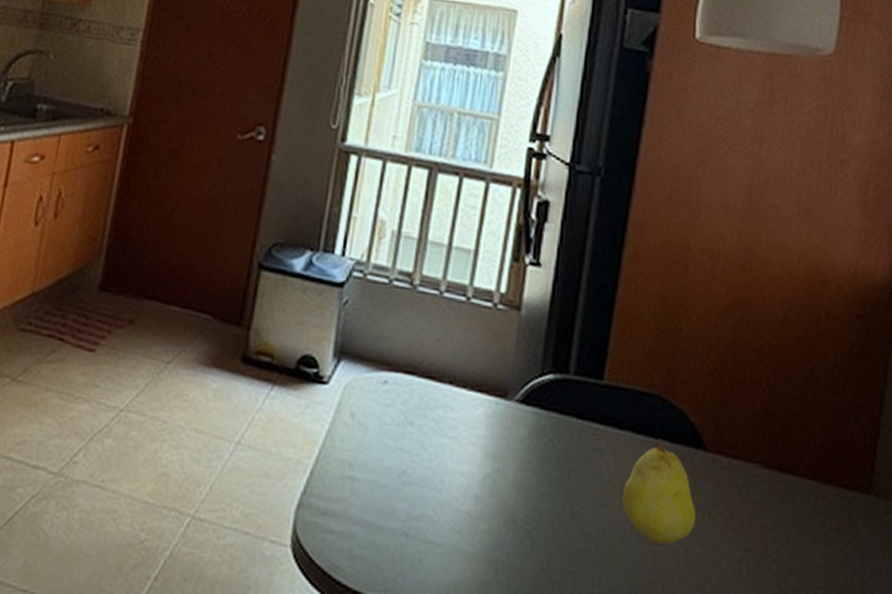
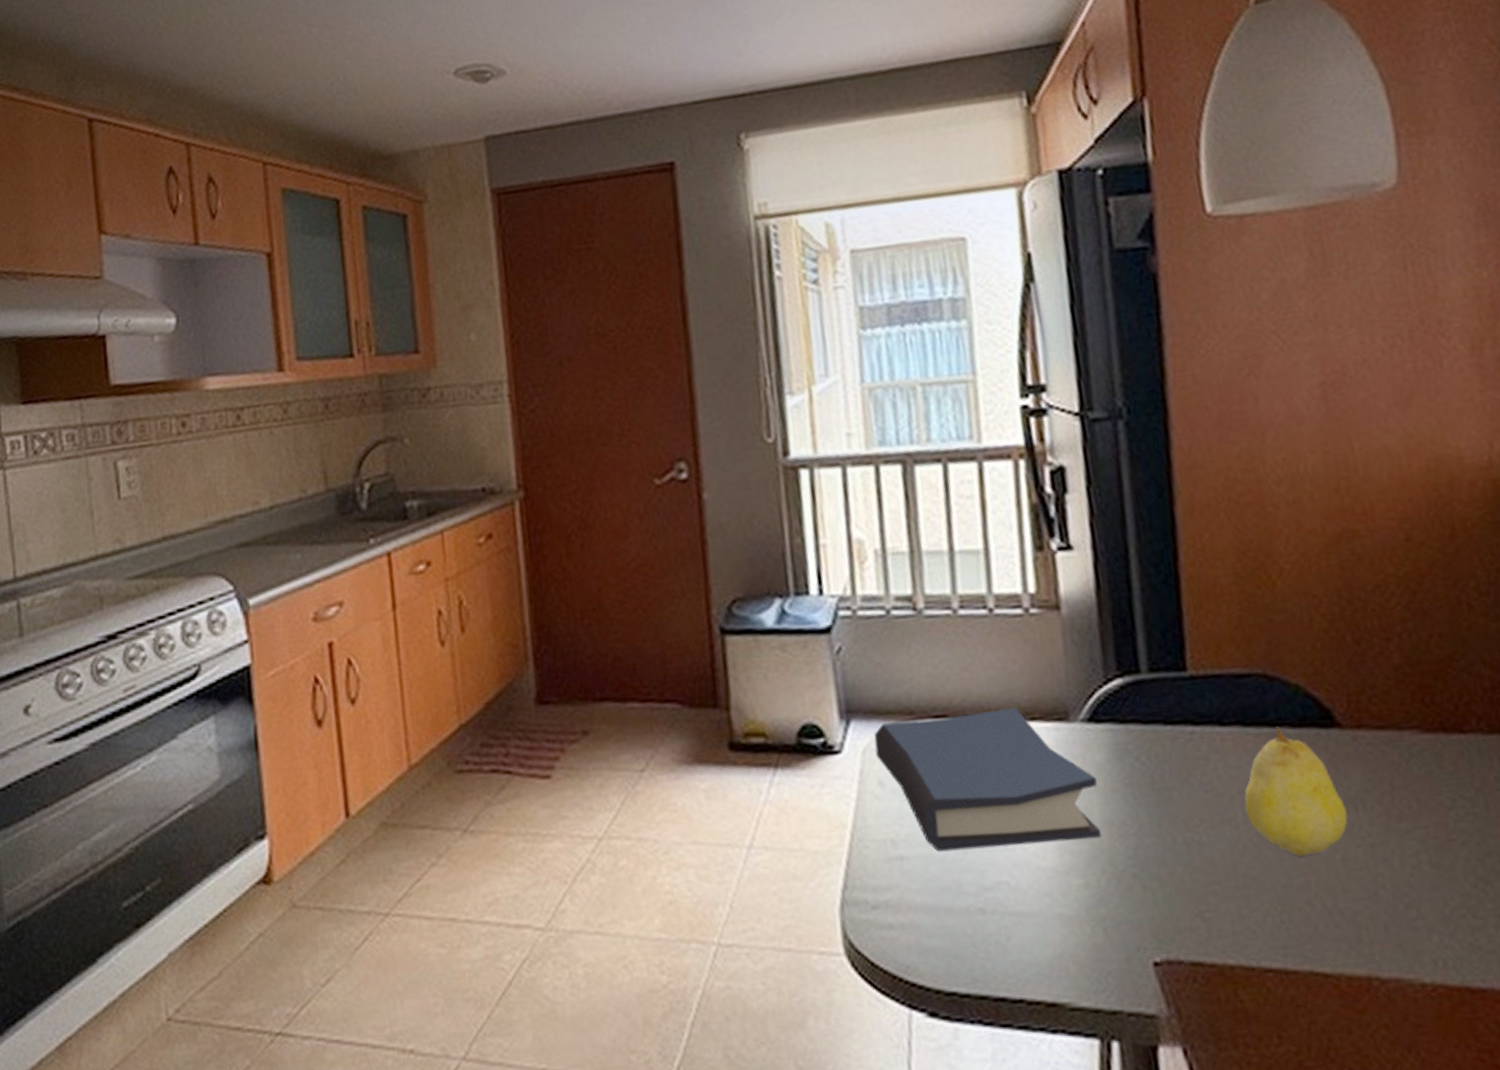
hardback book: none [354,368,517,497] -> present [874,708,1102,852]

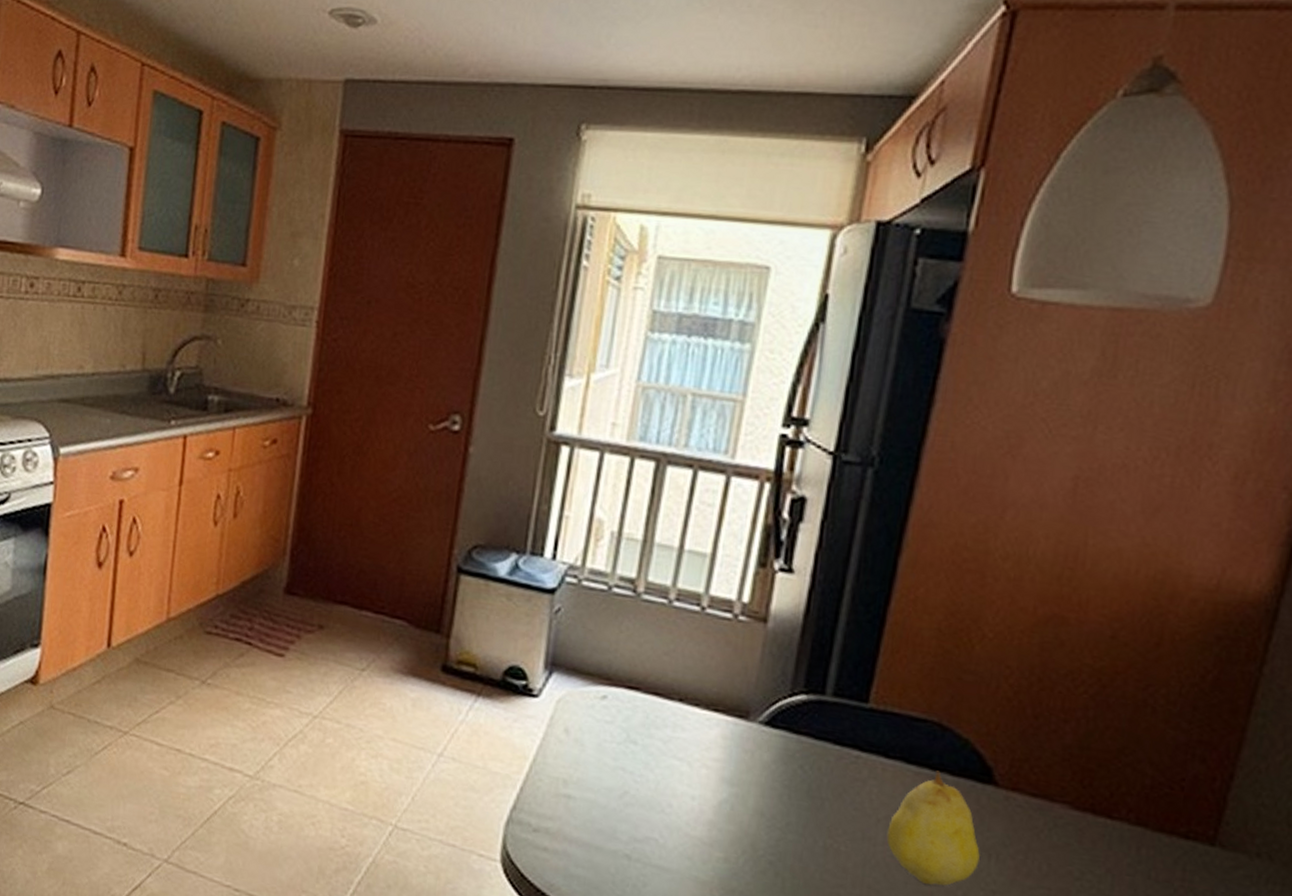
hardback book: present [874,708,1102,852] -> none [568,682,759,824]

